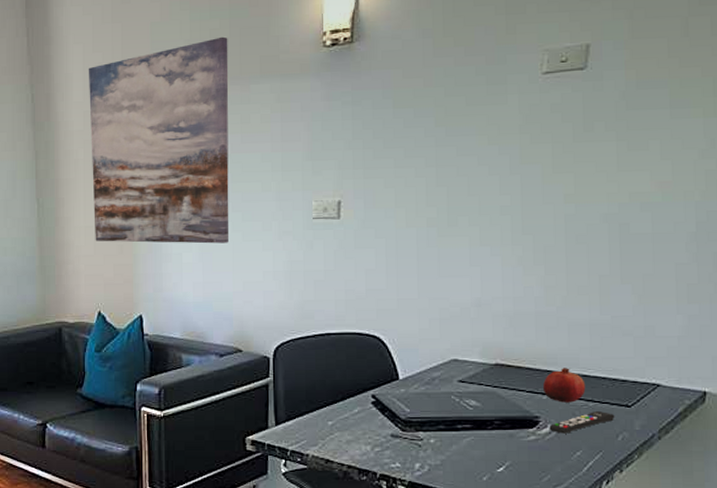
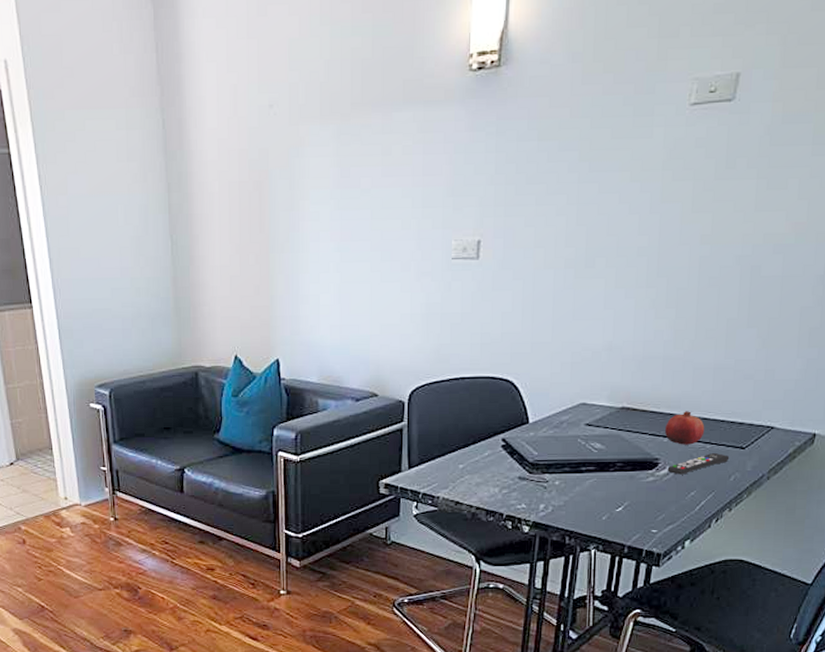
wall art: present [88,36,229,244] -> none [222,57,370,285]

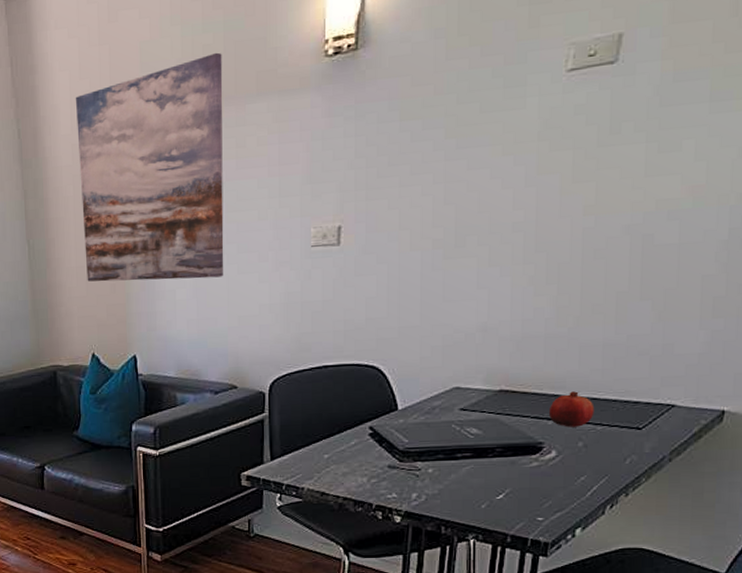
wall art: none [222,57,370,285] -> present [75,52,224,282]
remote control: present [667,453,730,475] -> none [553,435,624,459]

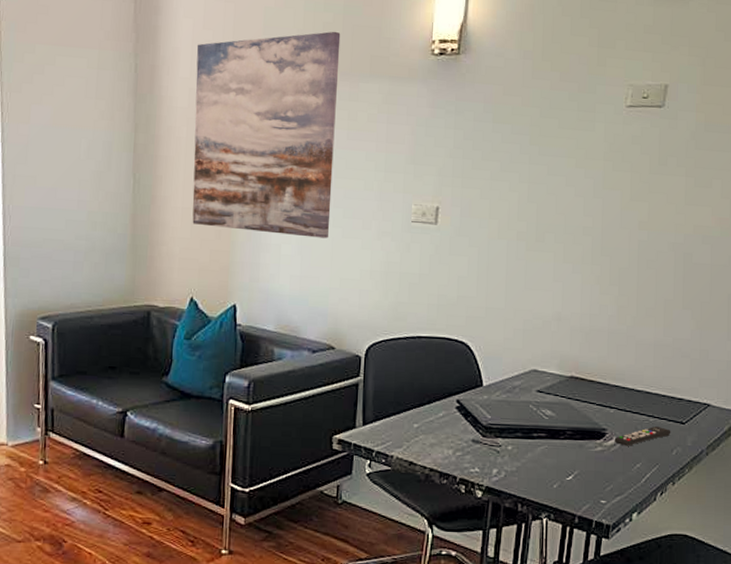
fruit: present [549,391,595,427] -> none [611,384,648,417]
remote control: none [553,435,624,459] -> present [614,427,671,446]

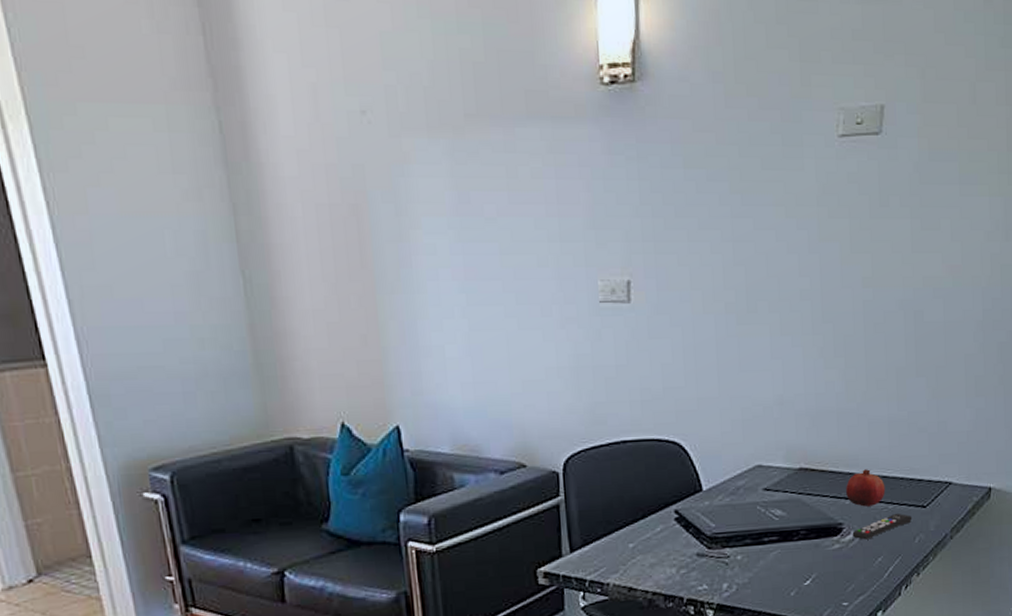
wall art: present [192,31,341,239] -> none [297,60,501,333]
fruit: none [611,384,648,417] -> present [846,469,885,507]

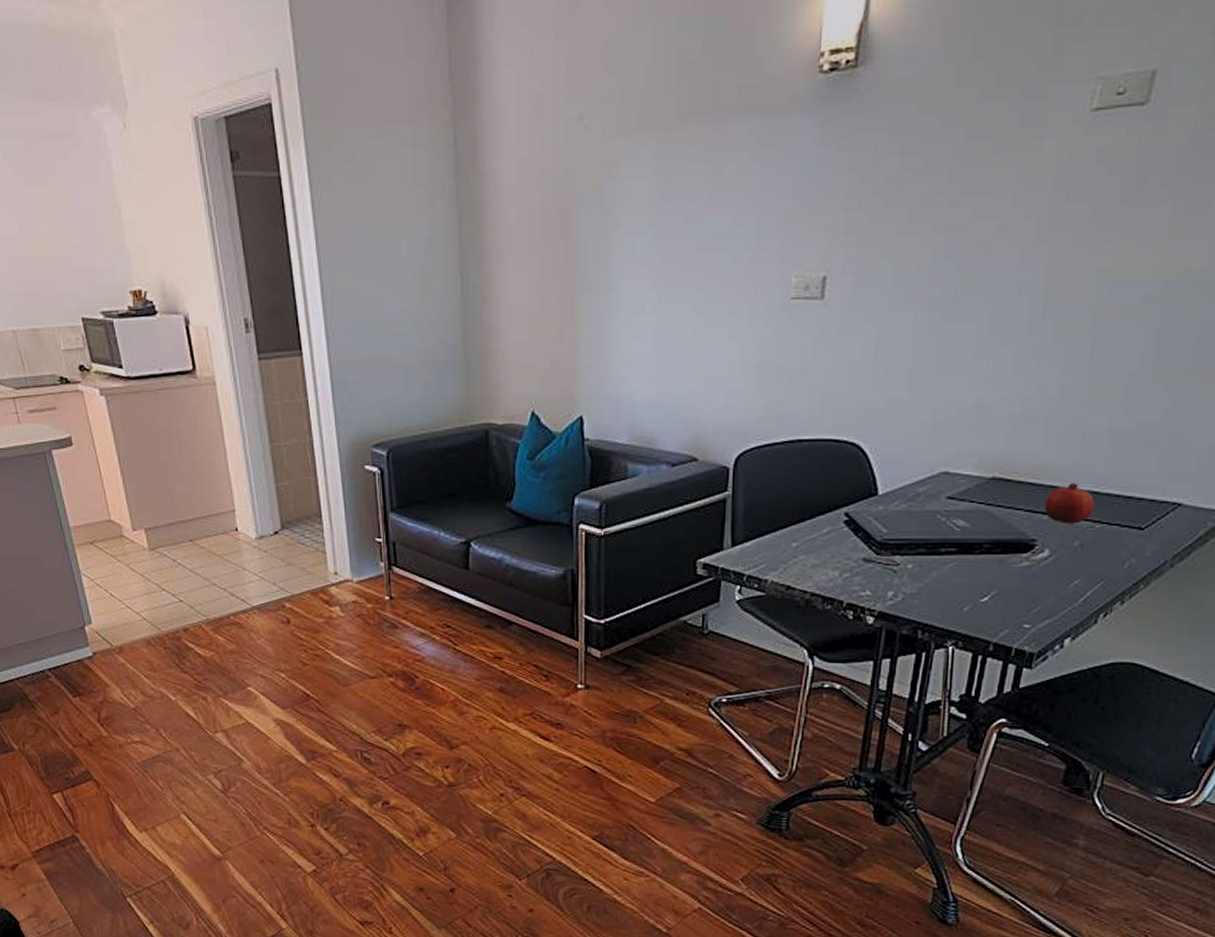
remote control: present [852,514,912,540] -> none [1045,534,1124,560]

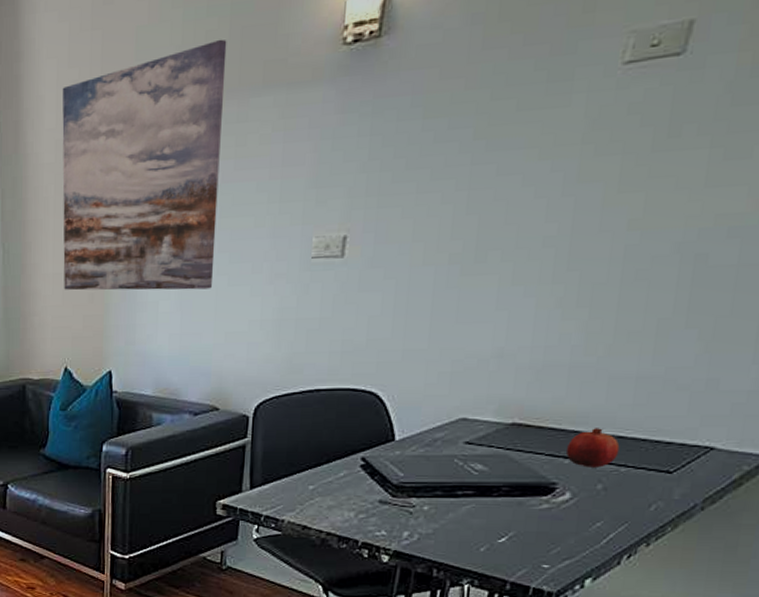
wall art: none [524,58,700,329] -> present [62,39,227,291]

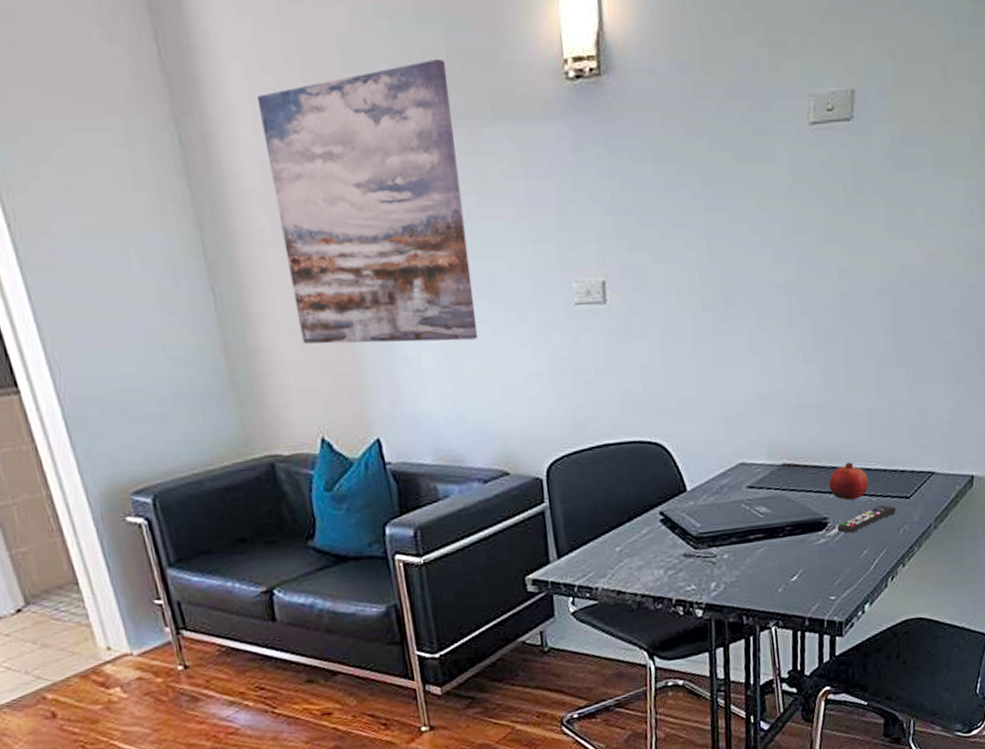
remote control: none [566,478,651,502] -> present [837,505,896,533]

